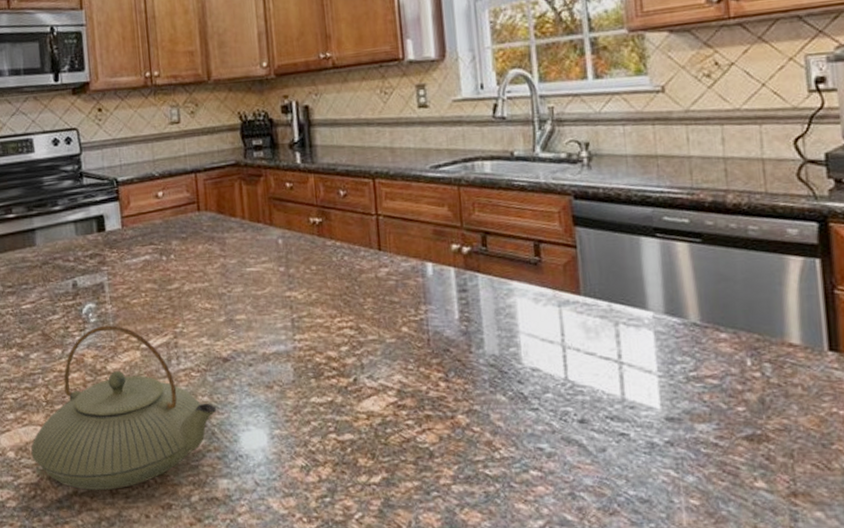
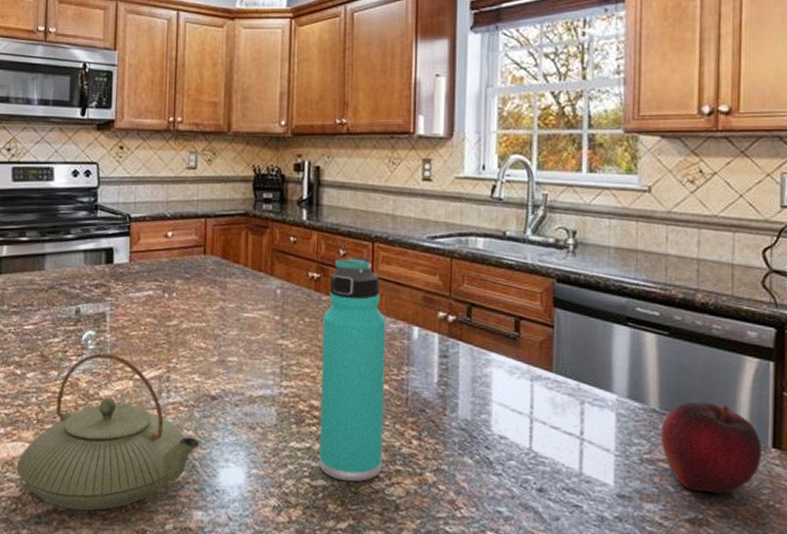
thermos bottle: none [330,195,411,433] -> present [319,257,386,482]
fruit: none [705,309,818,406] -> present [661,402,761,494]

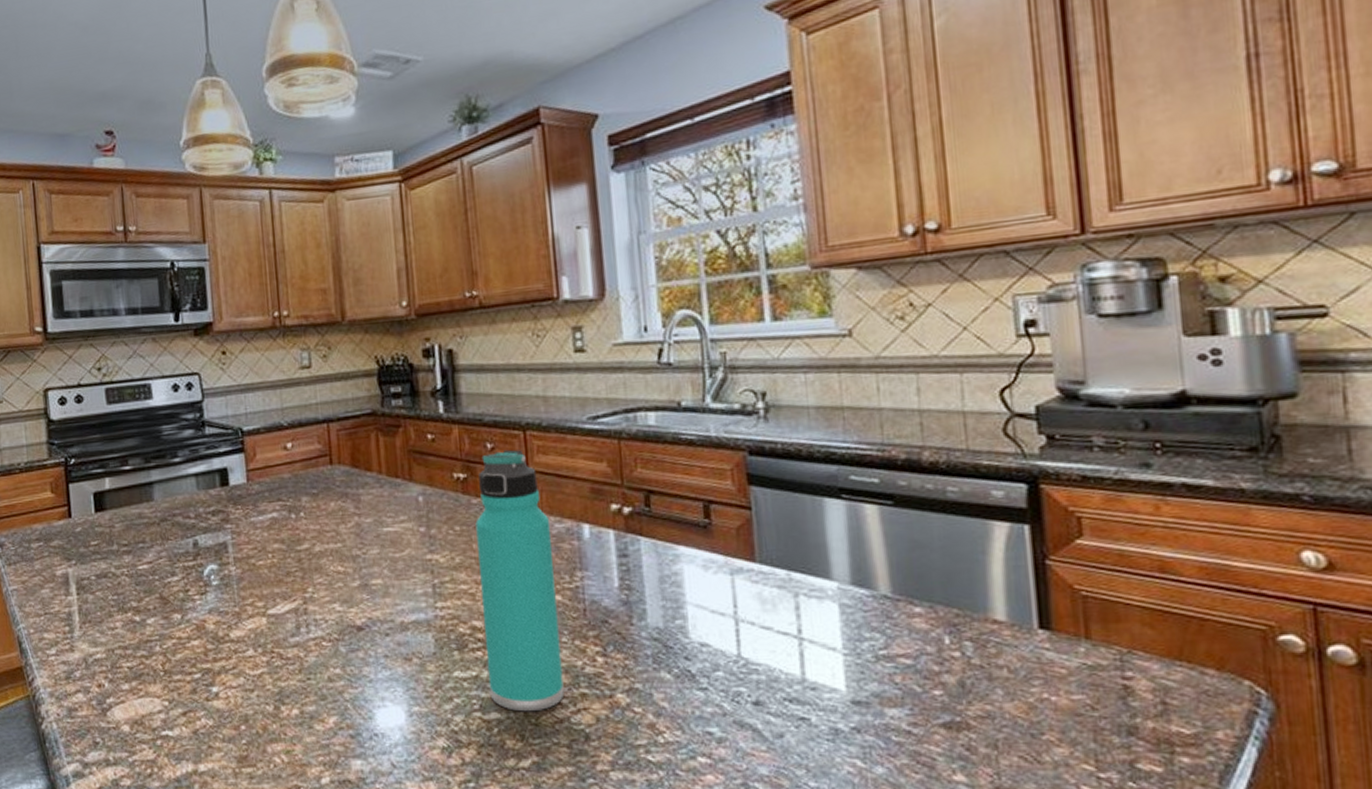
teapot: present [17,353,200,511] -> none [147,588,350,770]
fruit: present [661,402,761,494] -> none [896,581,1027,690]

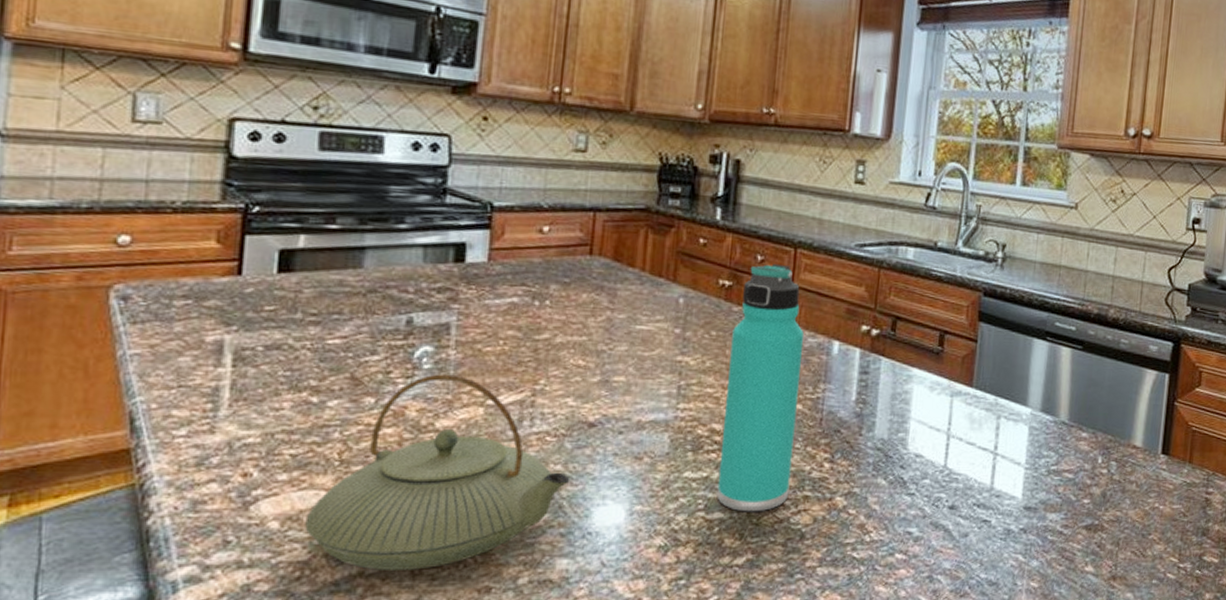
teapot: none [147,588,350,770] -> present [305,374,571,572]

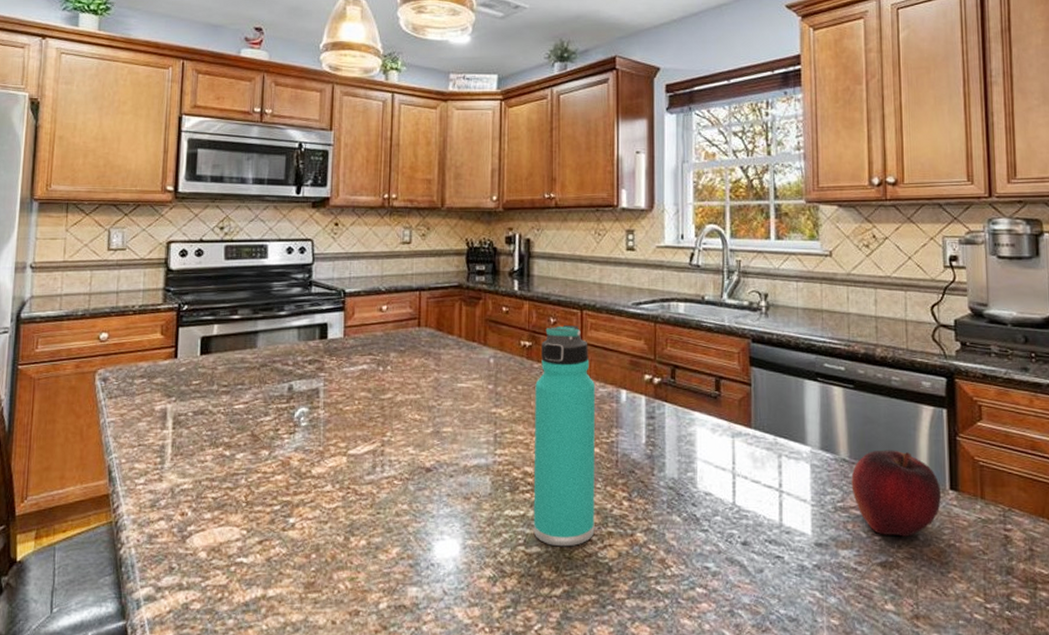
teapot: present [305,374,571,572] -> none [224,430,415,595]
fruit: none [1067,413,1153,500] -> present [851,450,941,537]

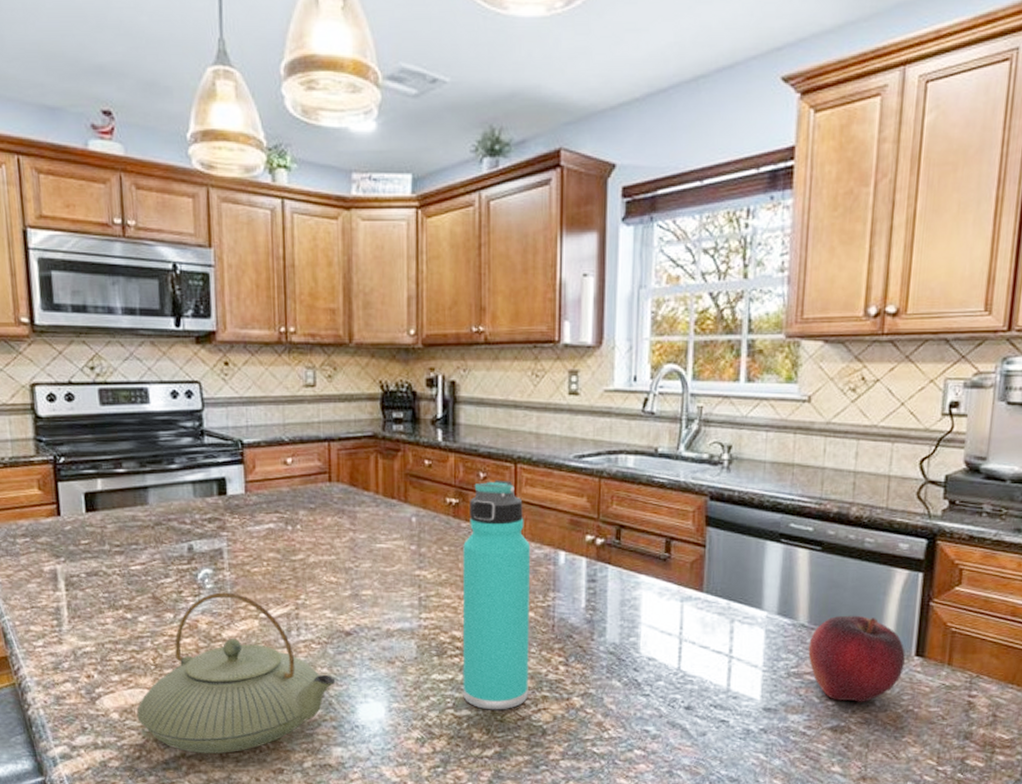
teapot: none [224,430,415,595] -> present [136,592,336,754]

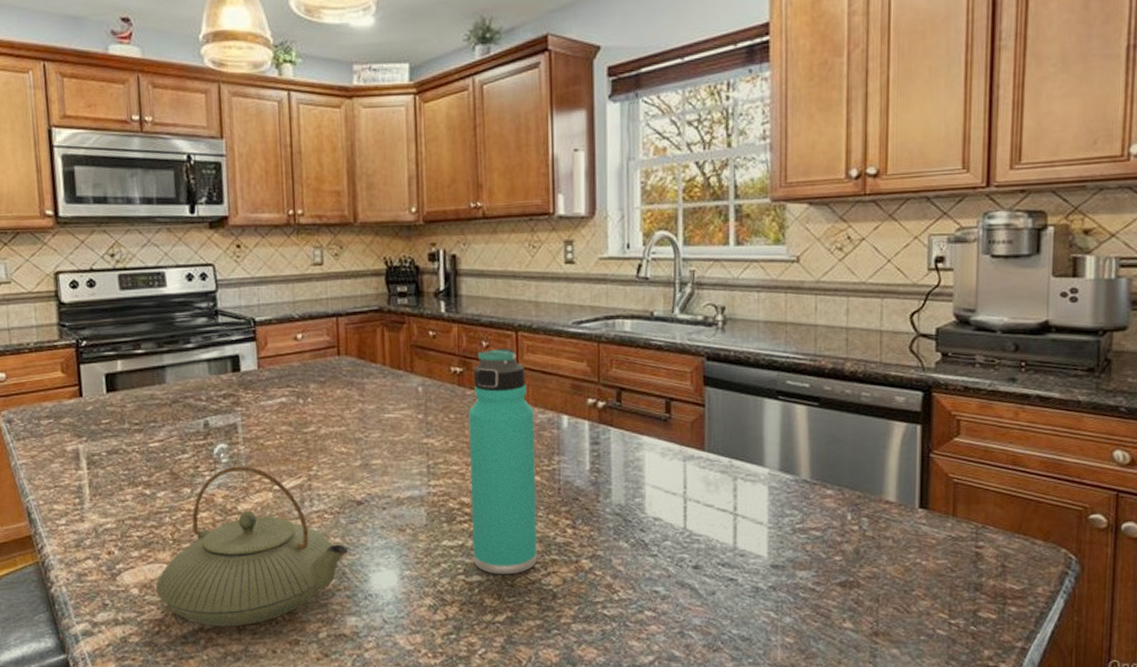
fruit: present [808,615,905,702] -> none [812,469,909,556]

